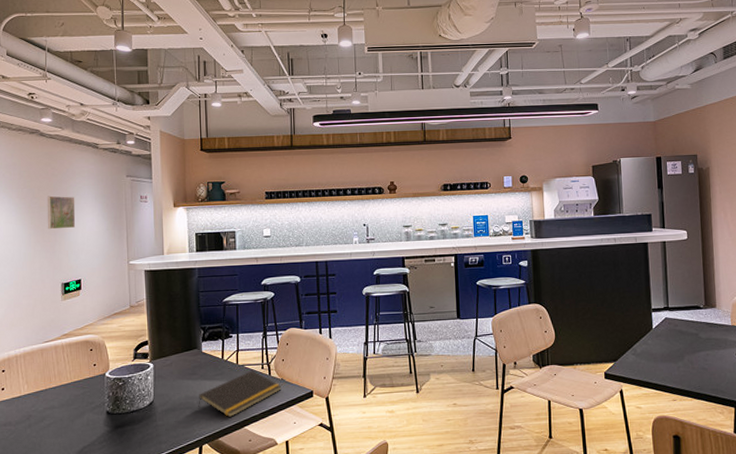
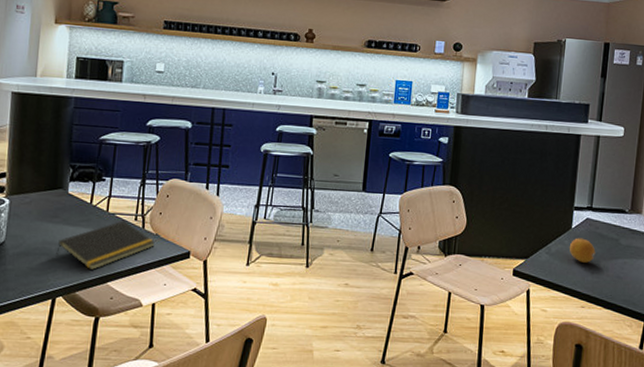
fruit: none [653,336,679,359] -> present [569,238,596,263]

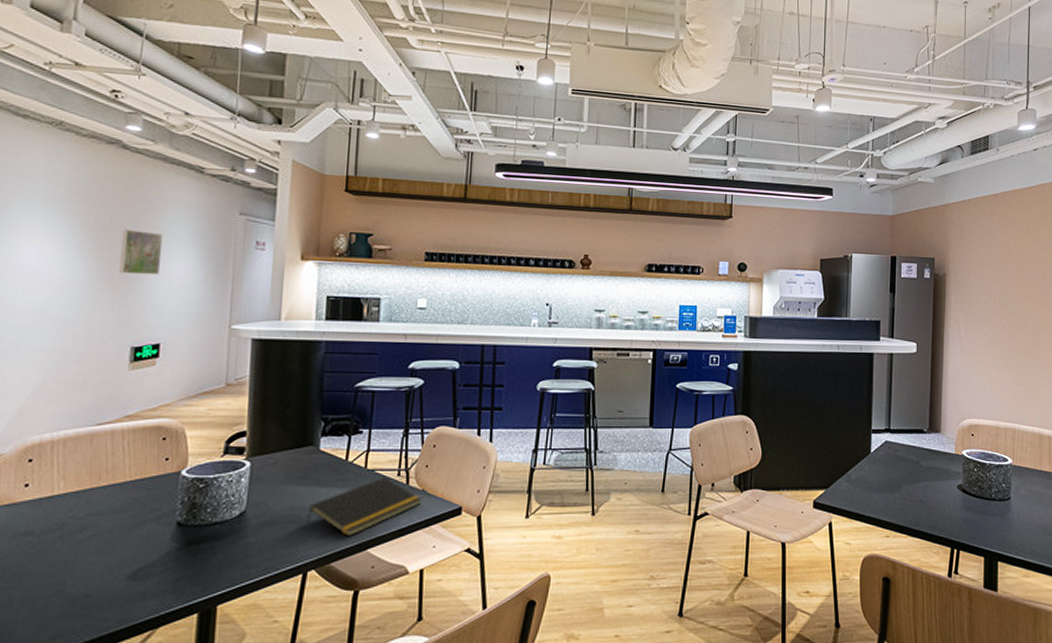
fruit: present [569,238,596,263] -> none [869,462,897,489]

